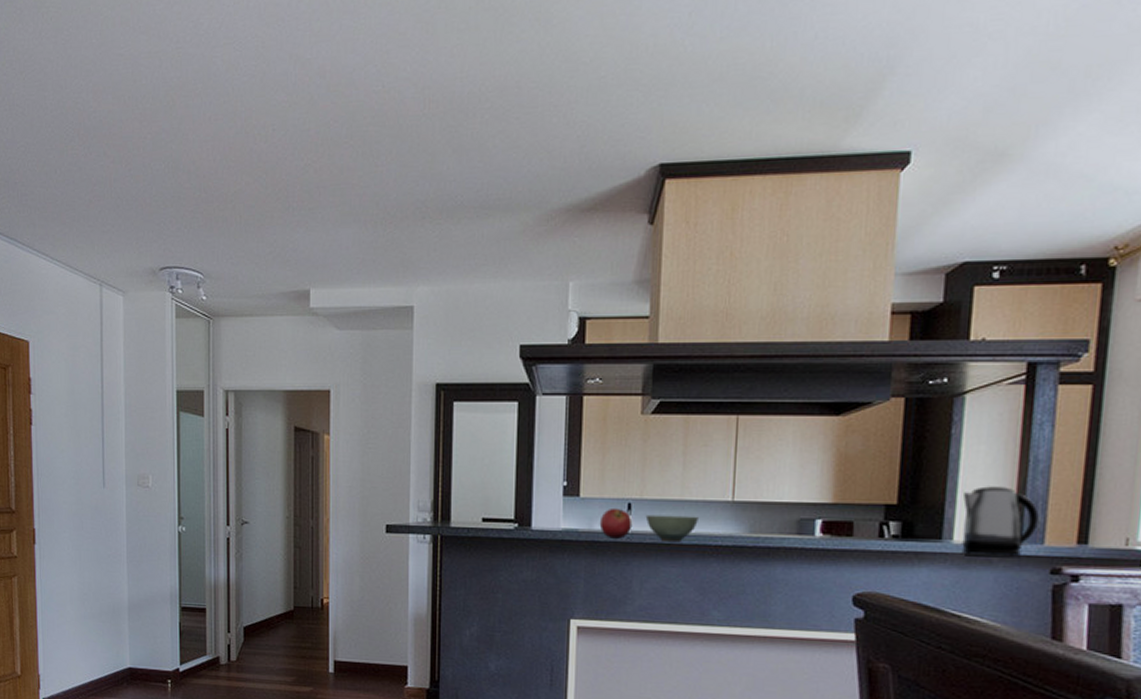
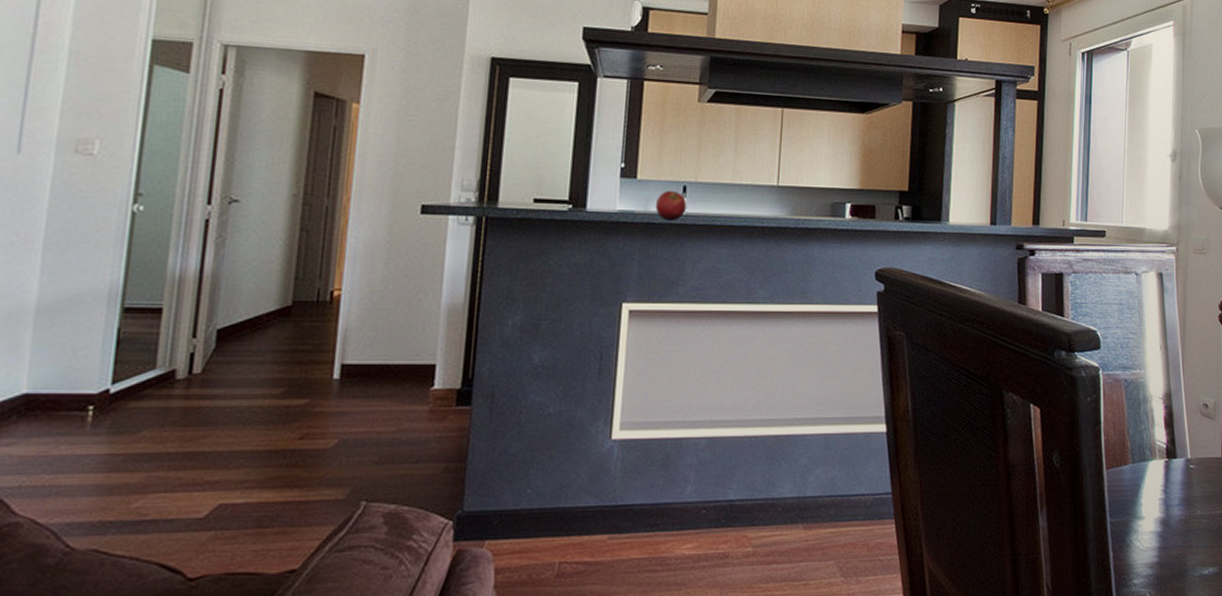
bowl: present [645,514,700,543] -> none [699,197,749,224]
kettle: present [961,486,1039,558] -> none [955,177,1007,237]

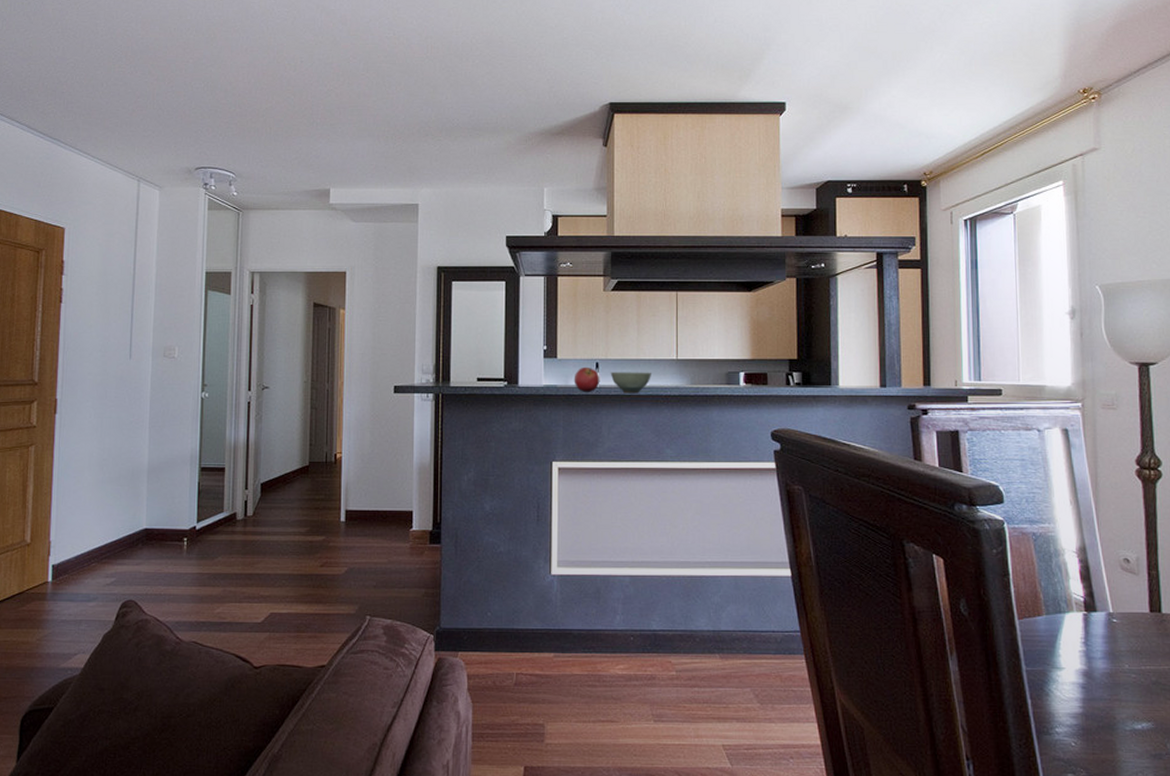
bowl: none [699,197,749,224] -> present [610,372,652,394]

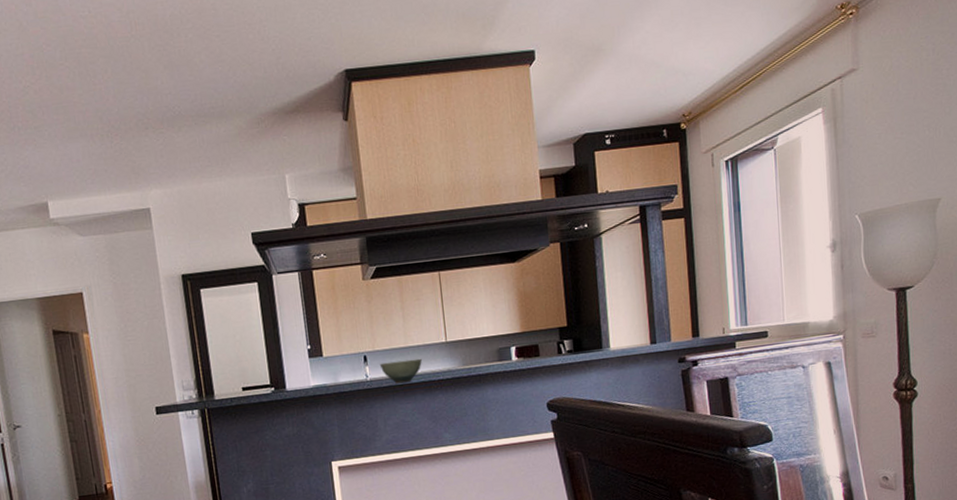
fruit: present [574,366,600,393] -> none [342,361,370,389]

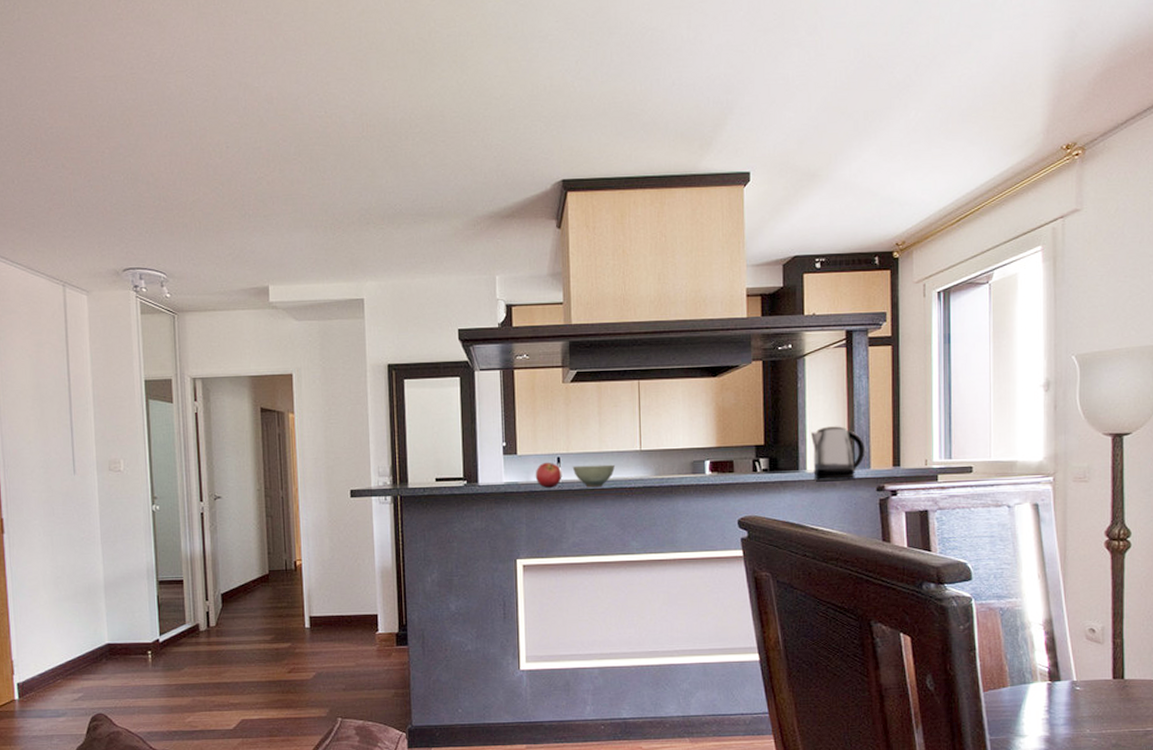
fruit: none [342,361,370,389] -> present [535,462,562,489]
kettle: none [612,301,665,358] -> present [811,426,865,481]

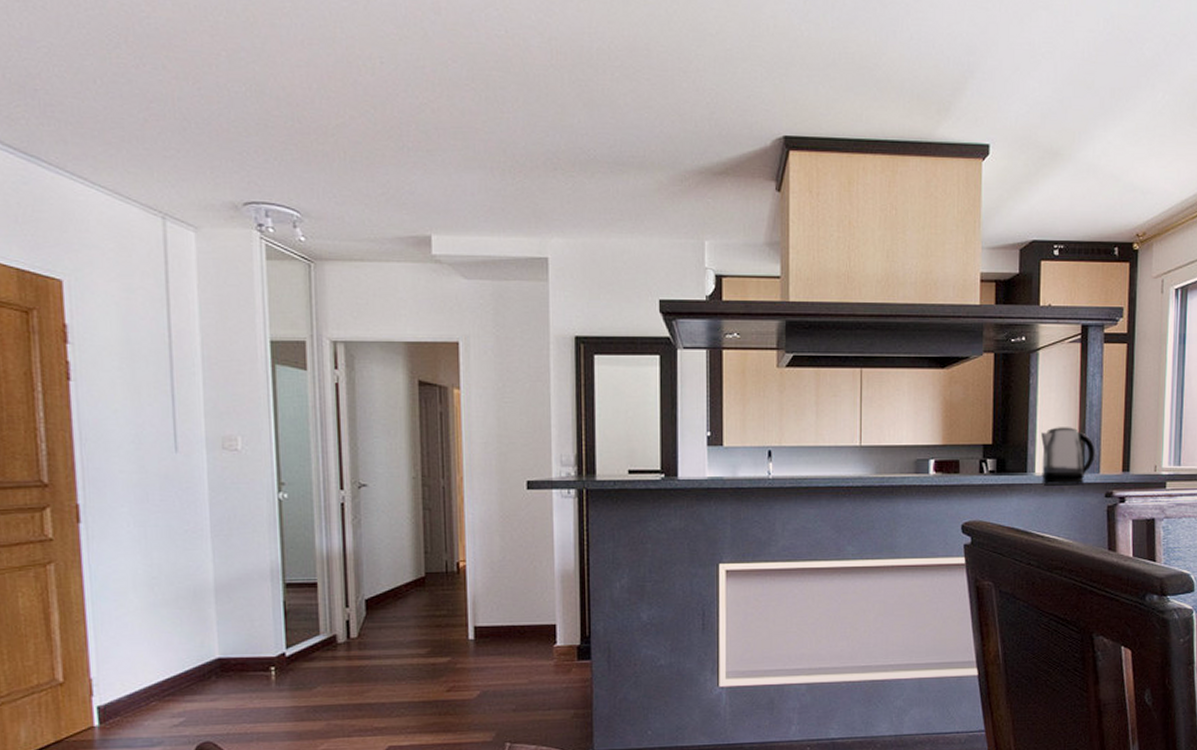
fruit: present [535,462,562,489] -> none [743,455,773,486]
bowl: present [572,464,616,488] -> none [784,460,833,485]

